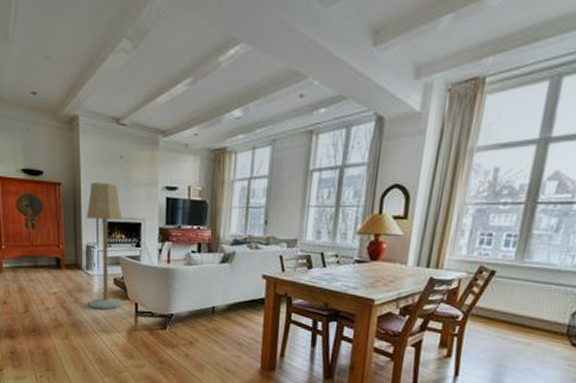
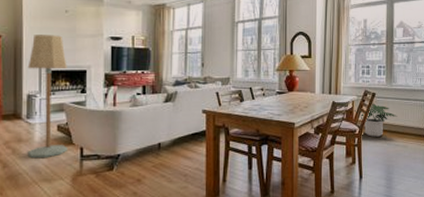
potted plant: none [459,284,526,328] -> present [354,103,398,137]

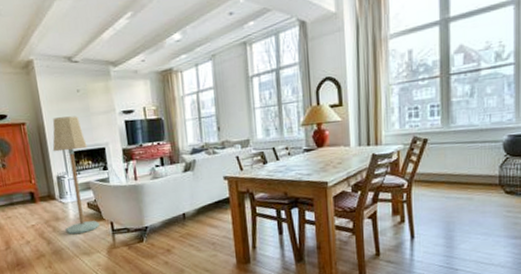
potted plant: present [354,103,398,137] -> none [400,151,459,191]

